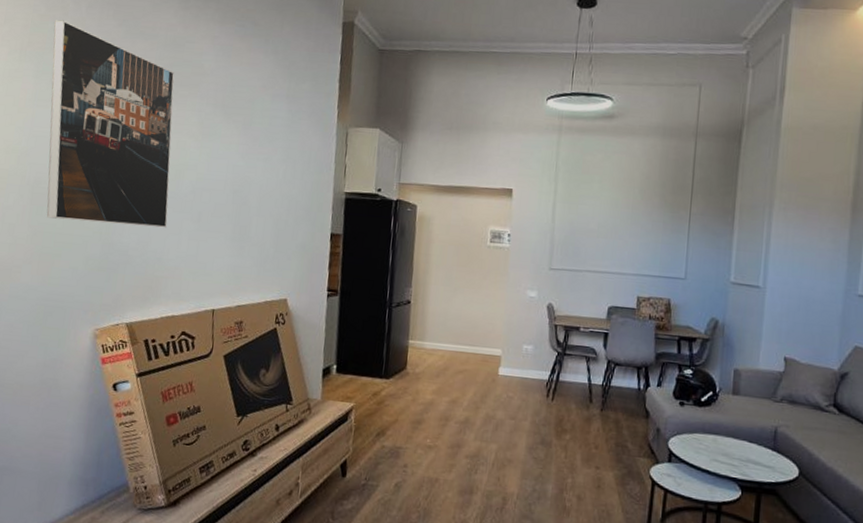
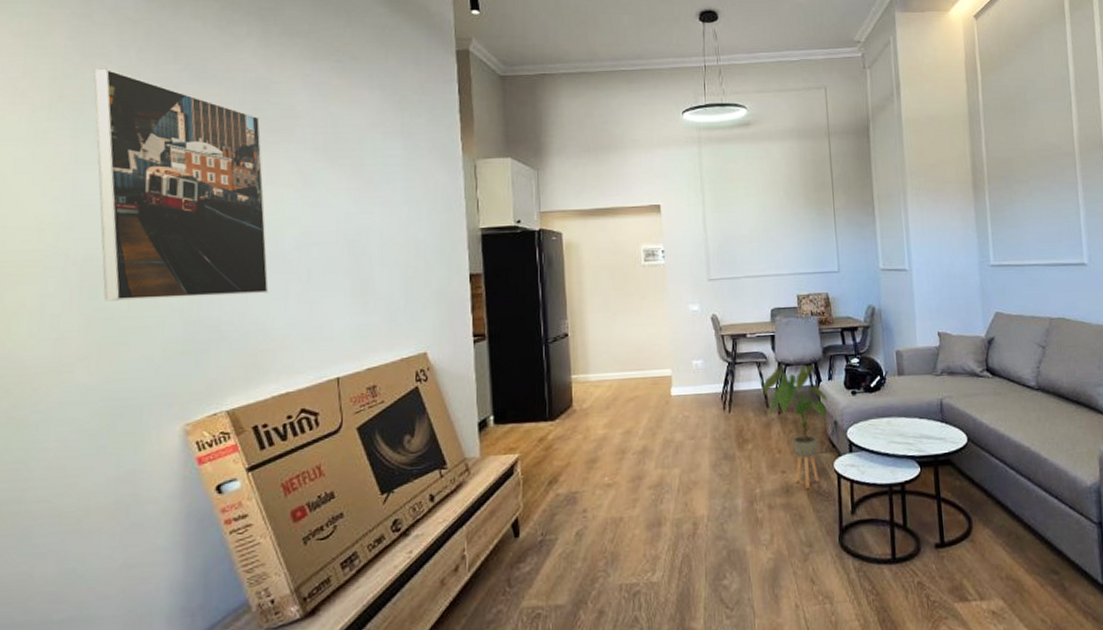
house plant: none [588,363,654,489] -> present [763,365,828,489]

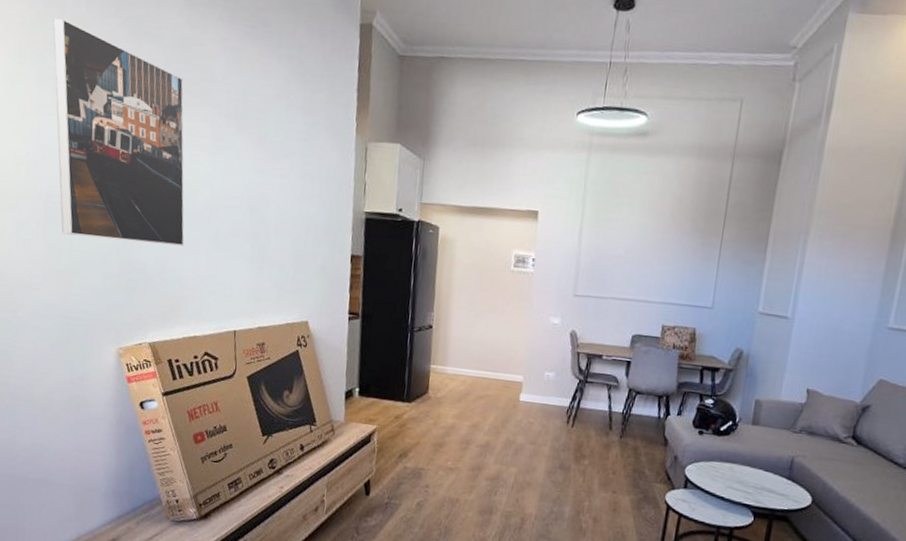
house plant: present [763,365,828,489] -> none [609,391,673,512]

